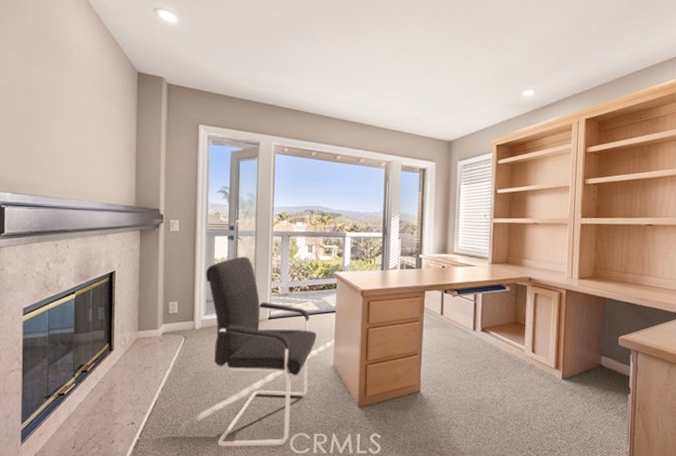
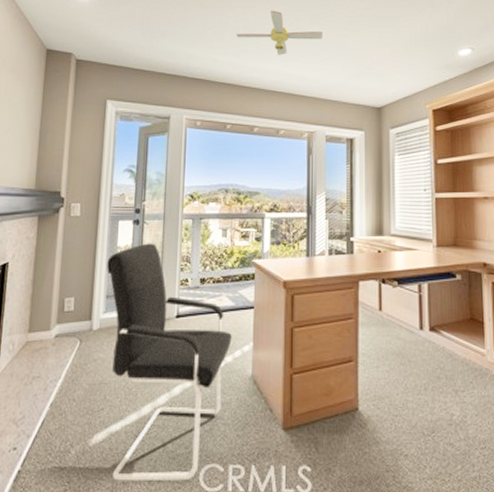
ceiling fan: none [320,43,402,88] -> present [236,10,322,55]

